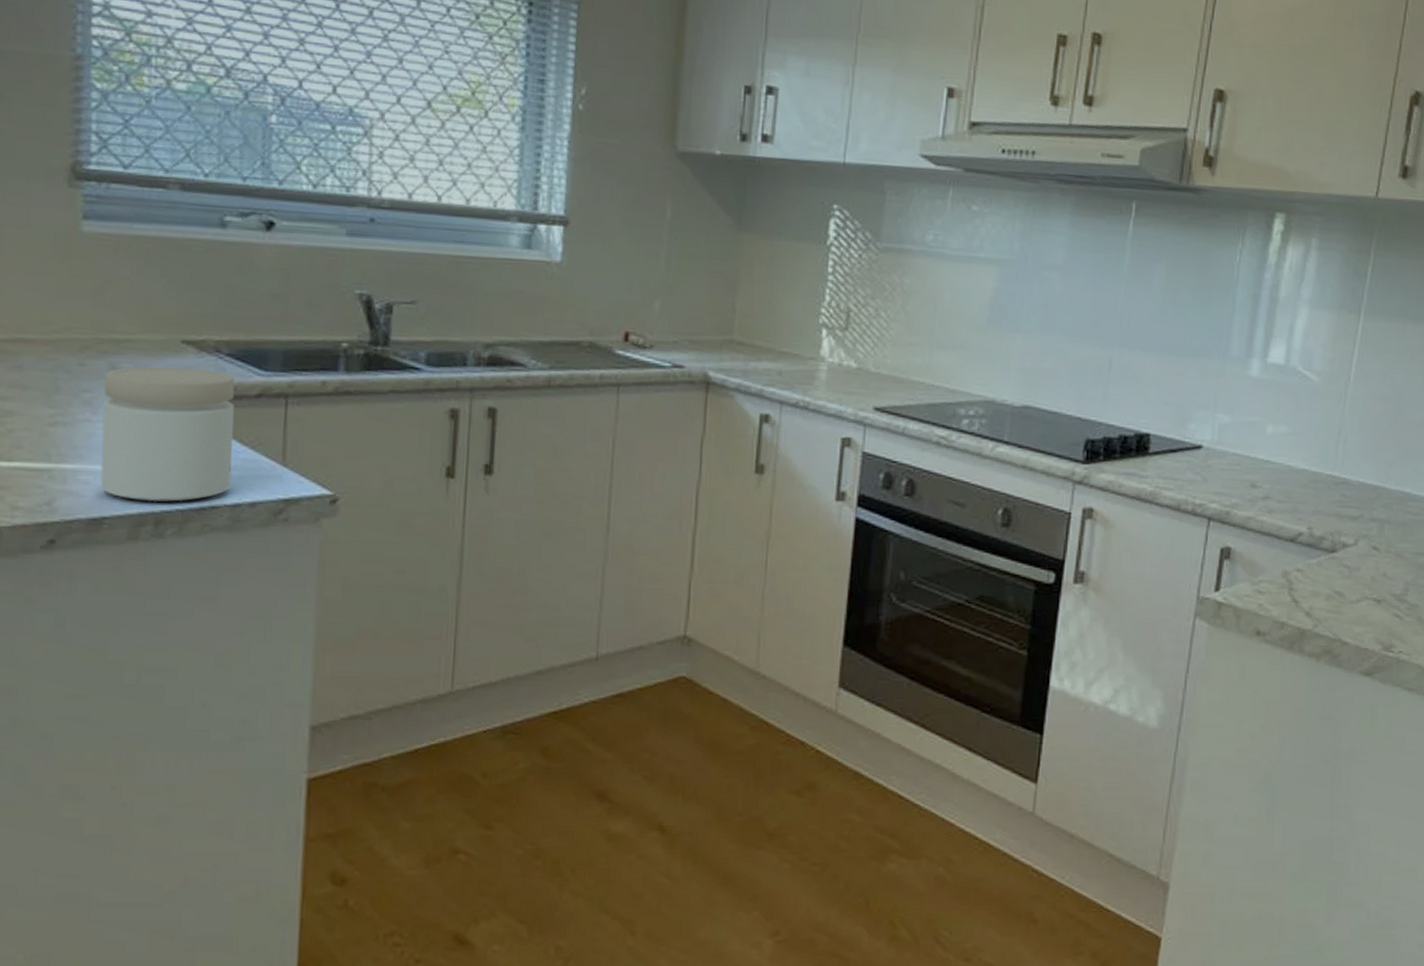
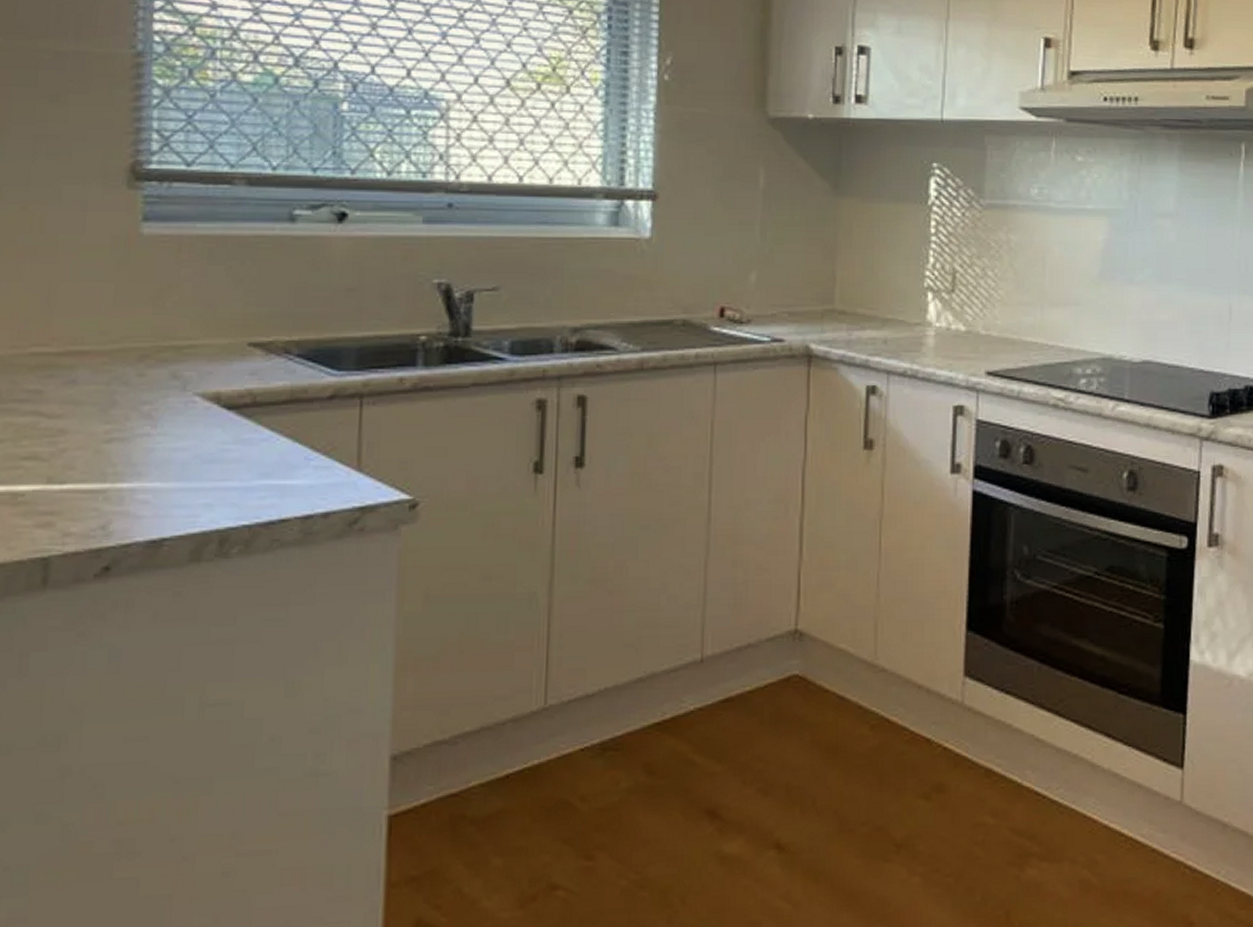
jar: present [100,366,235,502] -> none [160,372,305,518]

